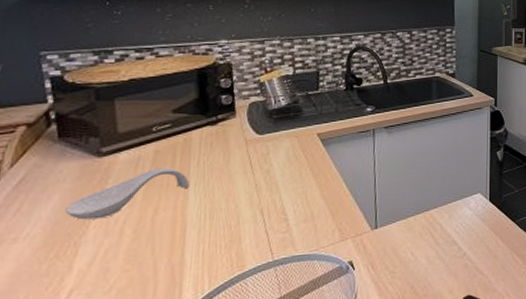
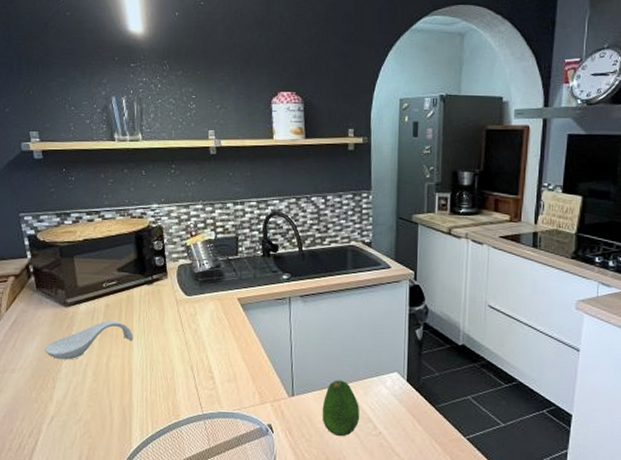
fruit: none [406,206,445,264] -> present [322,380,360,437]

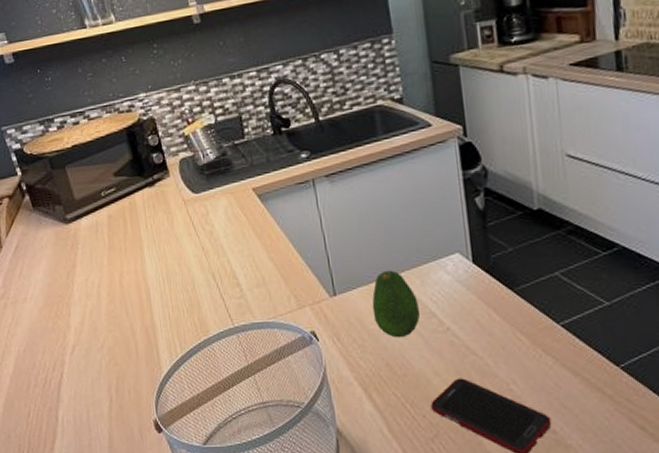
spoon rest: present [45,320,134,360] -> none [53,232,144,283]

